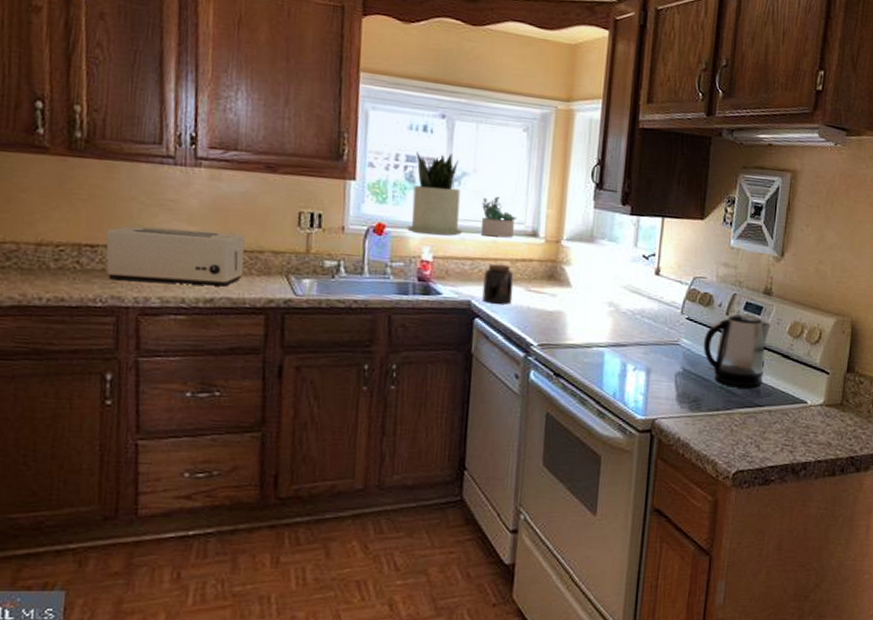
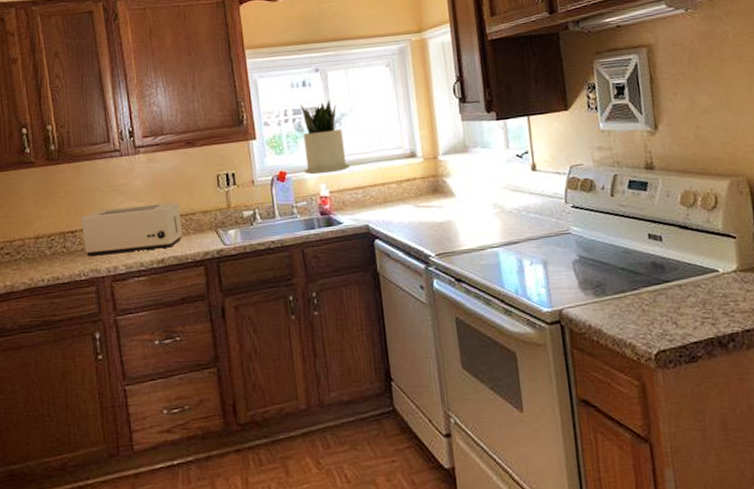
succulent plant: present [480,197,517,239] -> none [362,129,395,165]
jar: present [482,263,514,304] -> none [375,187,405,224]
kettle: present [703,313,770,389] -> none [593,192,665,267]

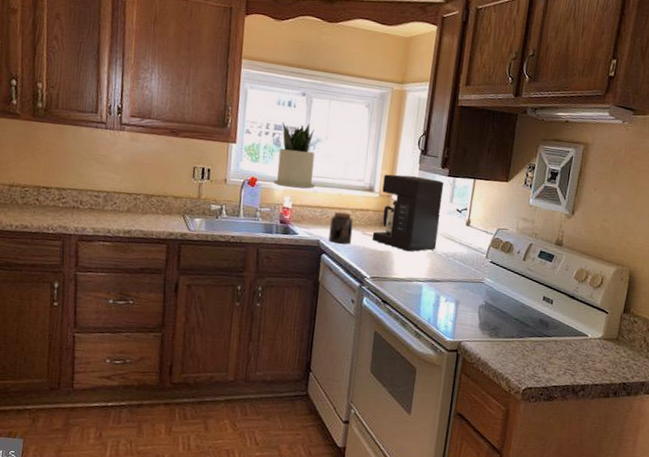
toaster: present [81,202,183,257] -> none [56,173,154,222]
jar: none [375,187,405,224] -> present [328,211,354,244]
coffee maker: none [424,127,503,216] -> present [372,174,444,252]

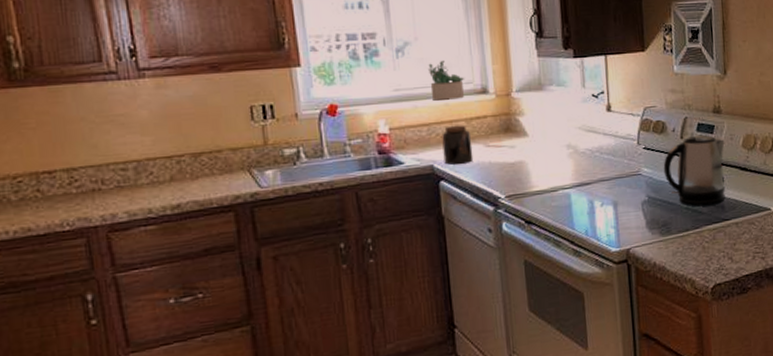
planter: present [273,121,316,189] -> none [356,26,415,109]
succulent plant: none [329,159,358,192] -> present [428,61,465,101]
coffee maker: present [372,174,444,252] -> none [497,64,576,156]
kettle: none [503,260,559,322] -> present [663,134,725,207]

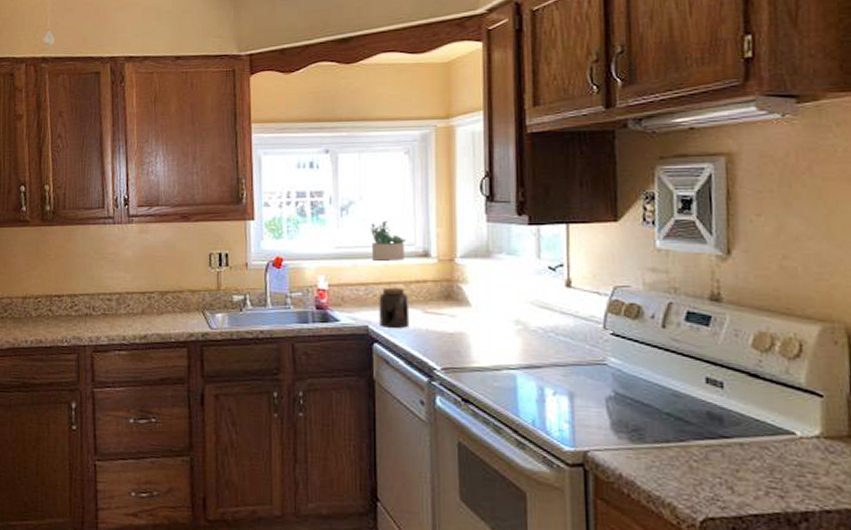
kettle: present [663,134,725,207] -> none [637,325,725,416]

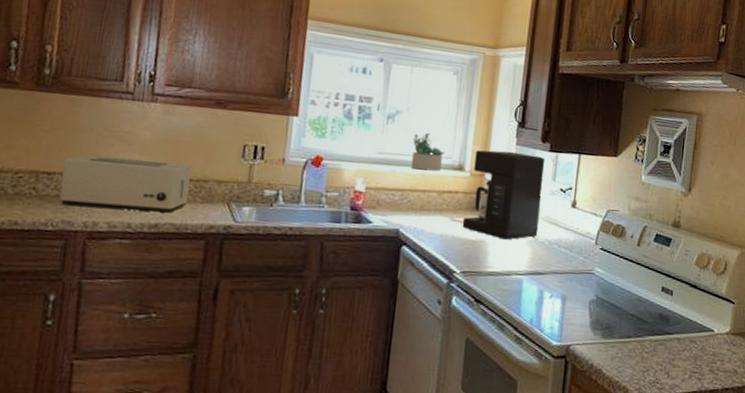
toaster: none [68,276,169,324] -> present [60,154,192,213]
jar: present [379,287,410,328] -> none [409,195,440,233]
coffee maker: none [436,230,526,330] -> present [462,150,546,240]

